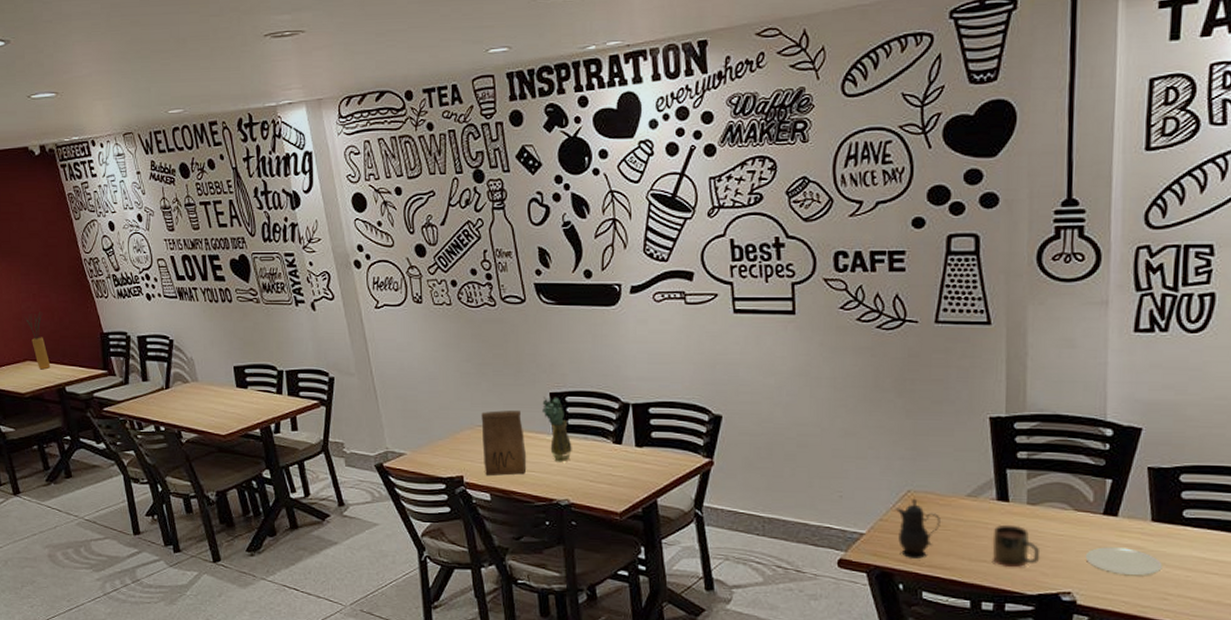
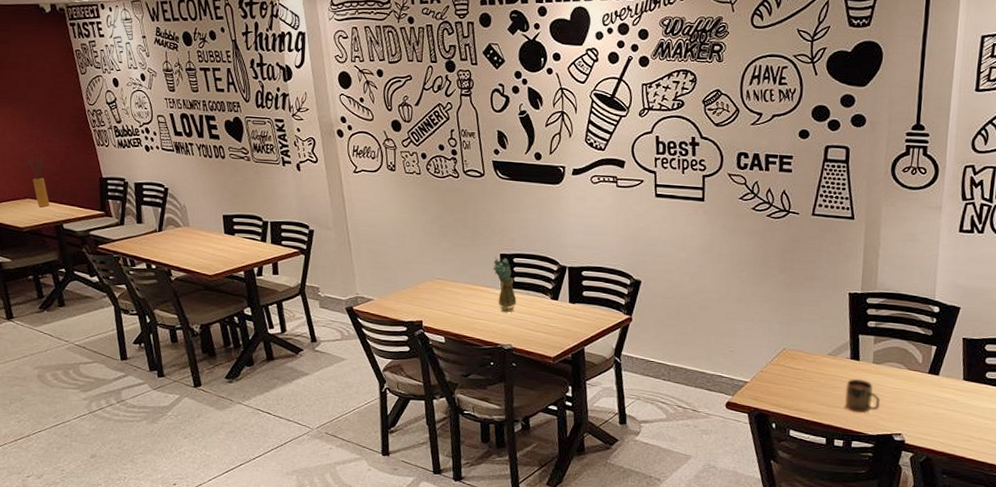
paper bag: present [481,410,527,476] -> none [440,266,478,322]
coffeepot: present [895,498,940,559] -> none [773,355,807,403]
plate: present [1085,547,1163,577] -> none [913,399,969,423]

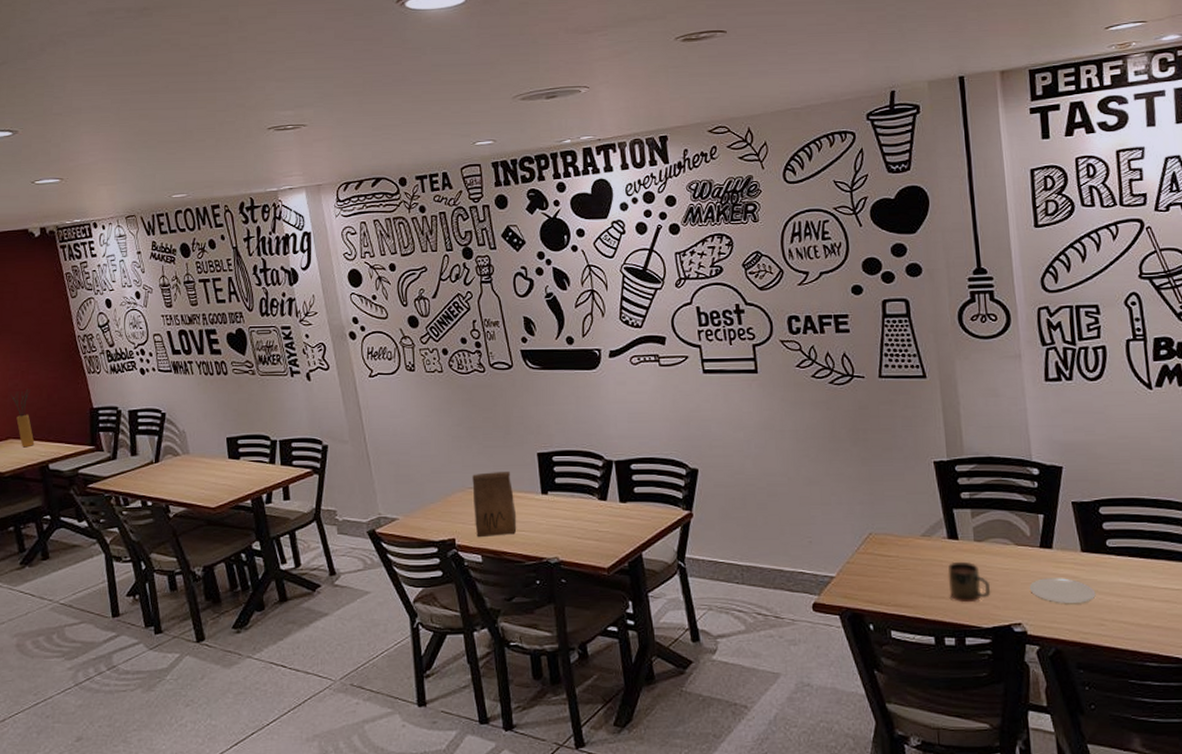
paper bag: none [440,266,478,322] -> present [472,470,517,538]
vase: present [493,256,517,313] -> none [531,455,560,521]
plate: none [913,399,969,423] -> present [1029,578,1096,606]

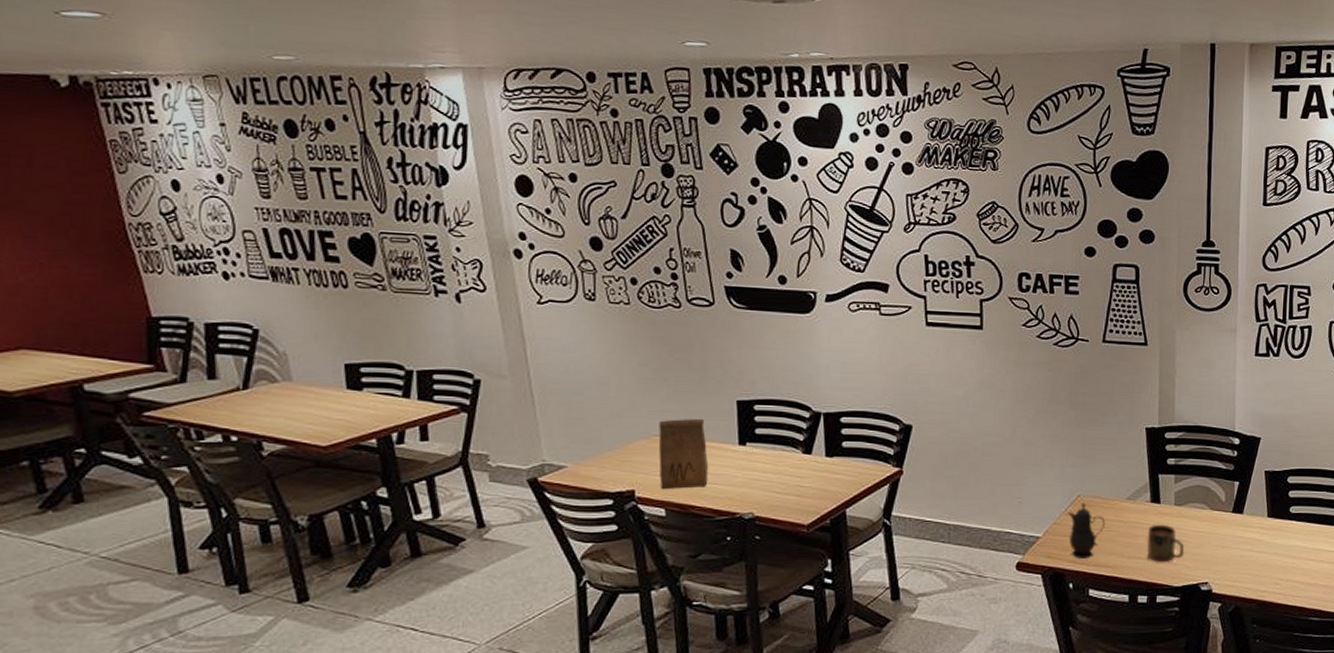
vase: present [10,388,35,448] -> none [22,286,61,362]
coffeepot: none [859,540,901,598] -> present [1067,502,1105,558]
plate: present [1029,578,1096,606] -> none [1219,541,1276,566]

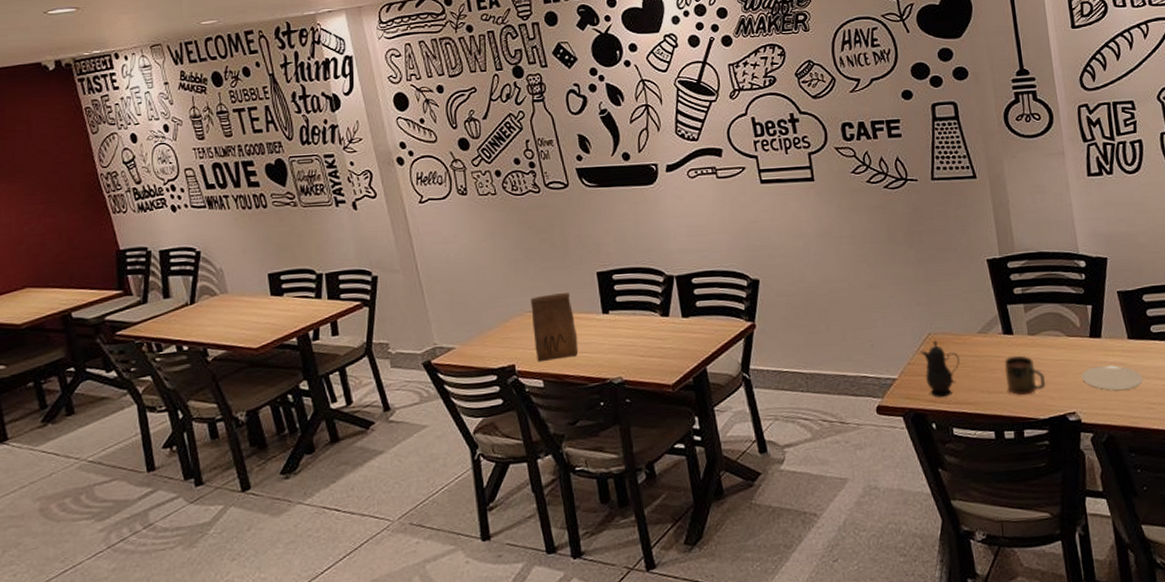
plate: none [1219,541,1276,566] -> present [1081,365,1143,392]

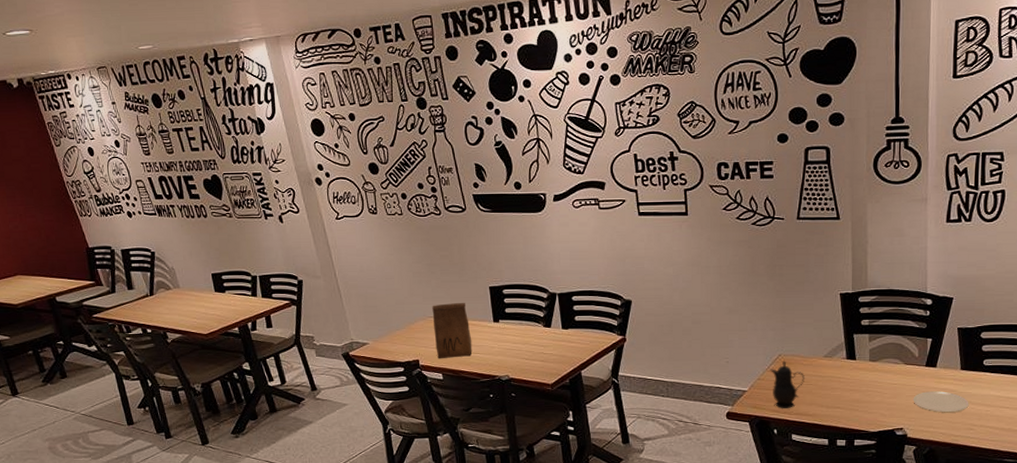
mug: present [1004,355,1046,396] -> none [844,378,880,412]

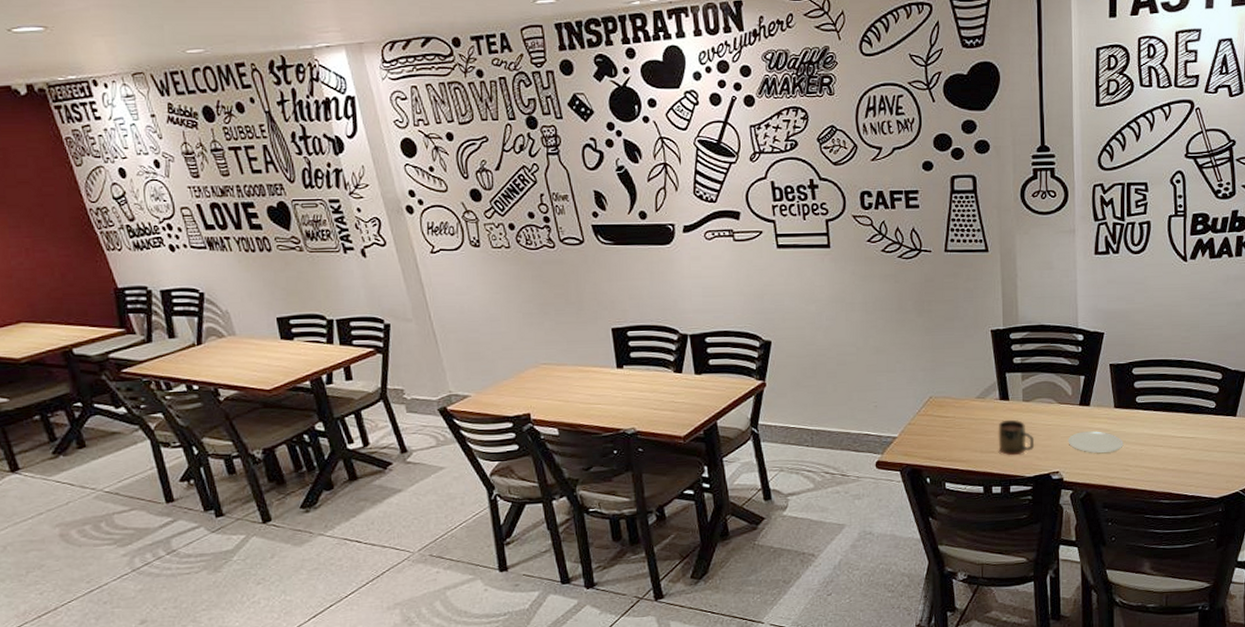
paper bag: present [432,302,472,359] -> none [545,346,593,412]
coffeepot: present [769,360,804,408] -> none [920,403,957,455]
mug: none [844,378,880,412] -> present [998,419,1035,456]

